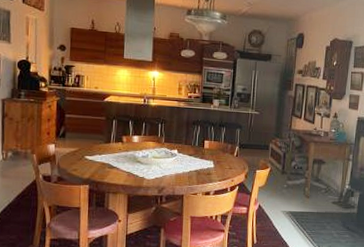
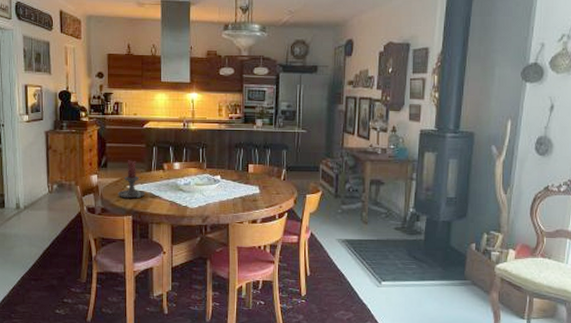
candle holder: none [75,131,103,169] -> present [118,160,145,199]

